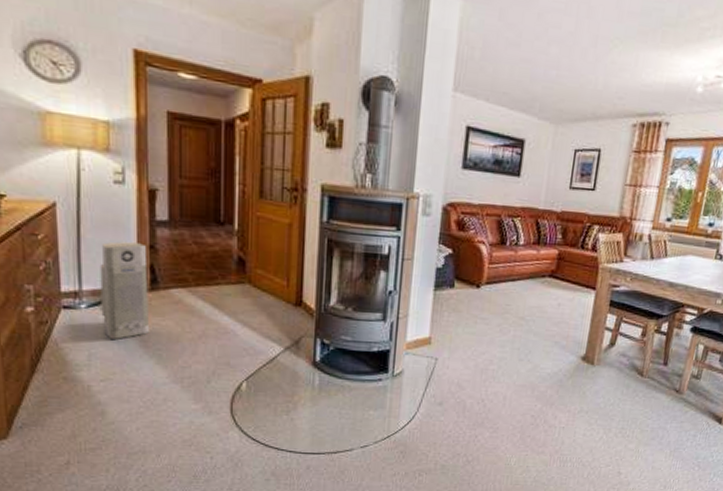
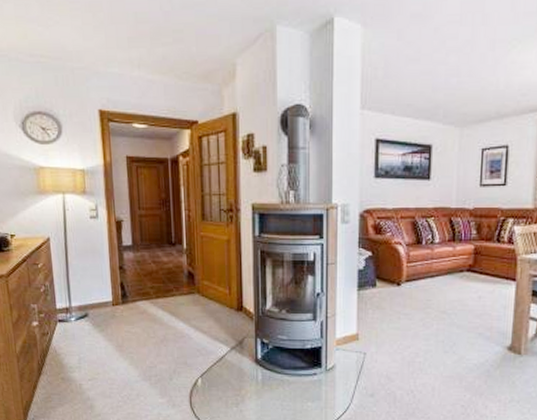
air purifier: present [100,241,149,339] -> none [83,265,122,345]

